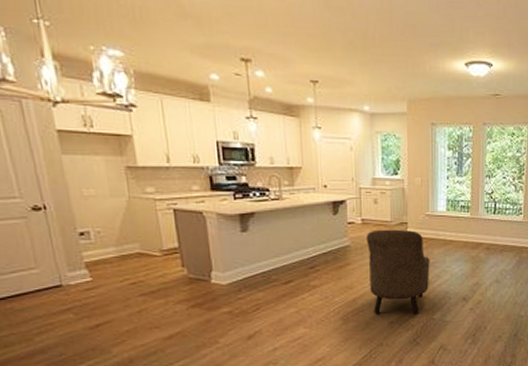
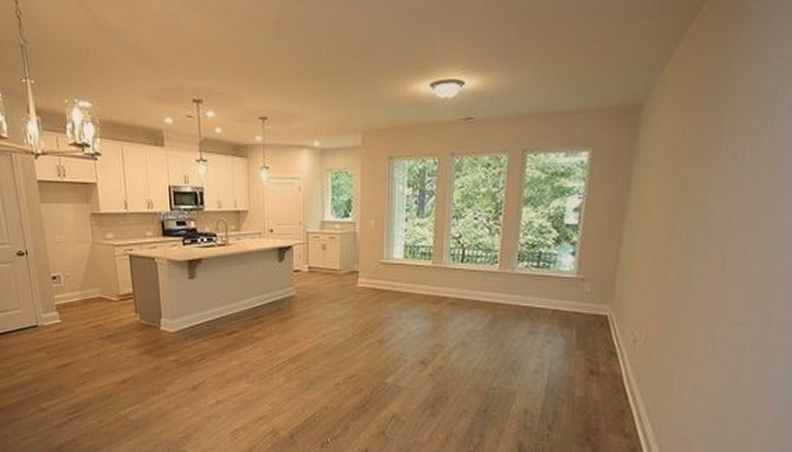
armchair: present [366,229,430,315] -> none [312,279,383,377]

